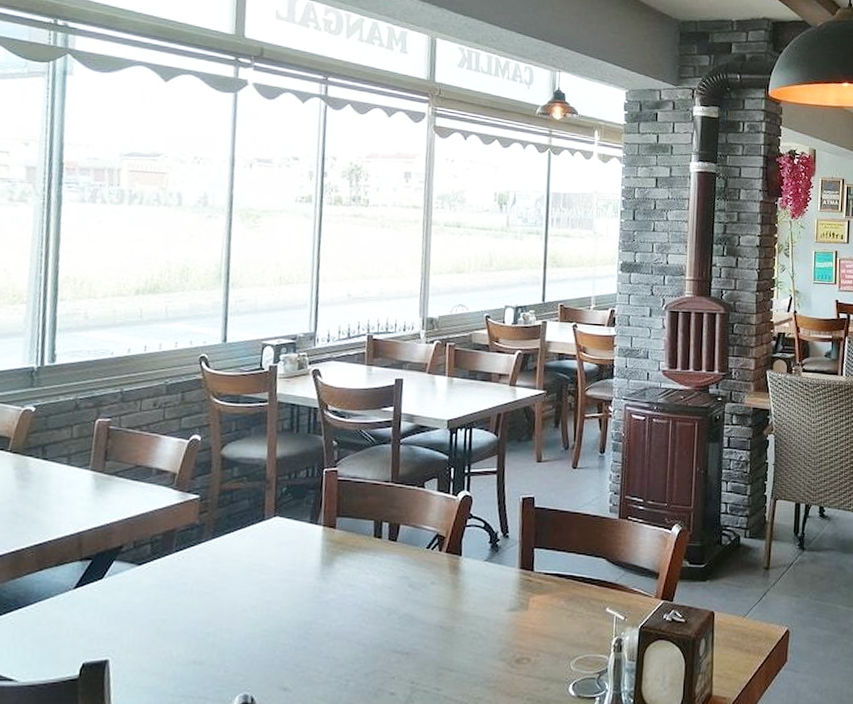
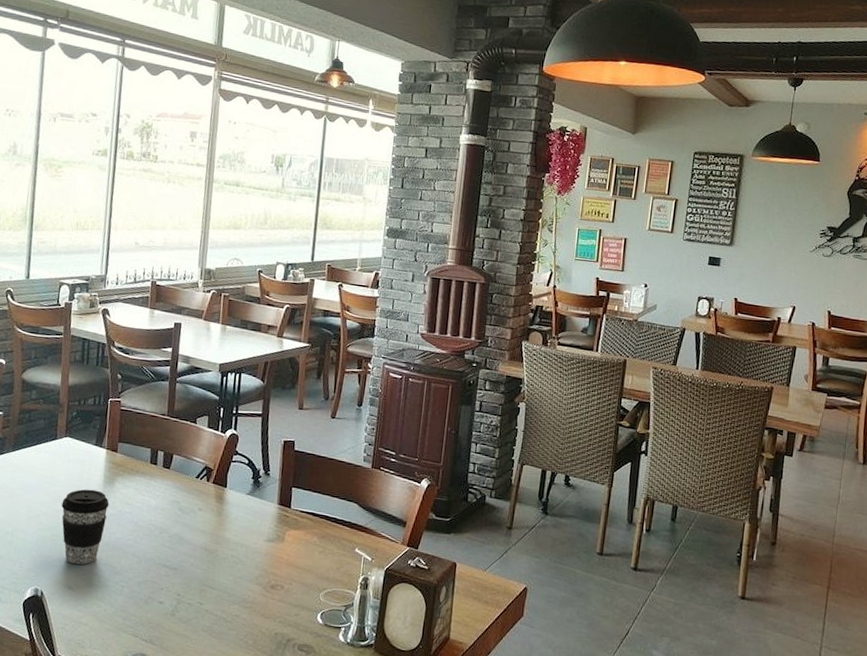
coffee cup: none [272,573,329,662] -> present [61,489,109,565]

